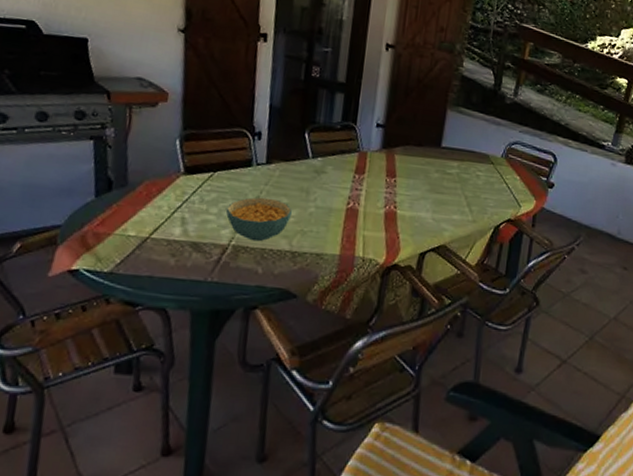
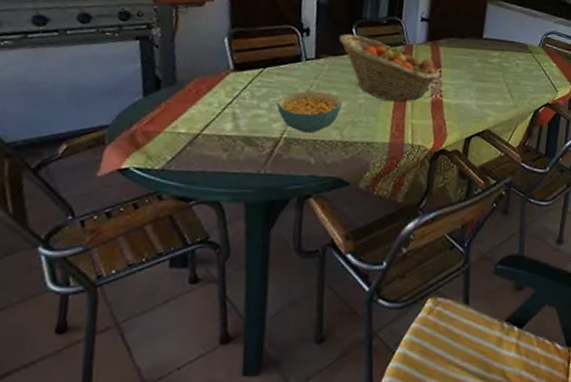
fruit basket: none [291,138,395,212] -> present [340,34,441,102]

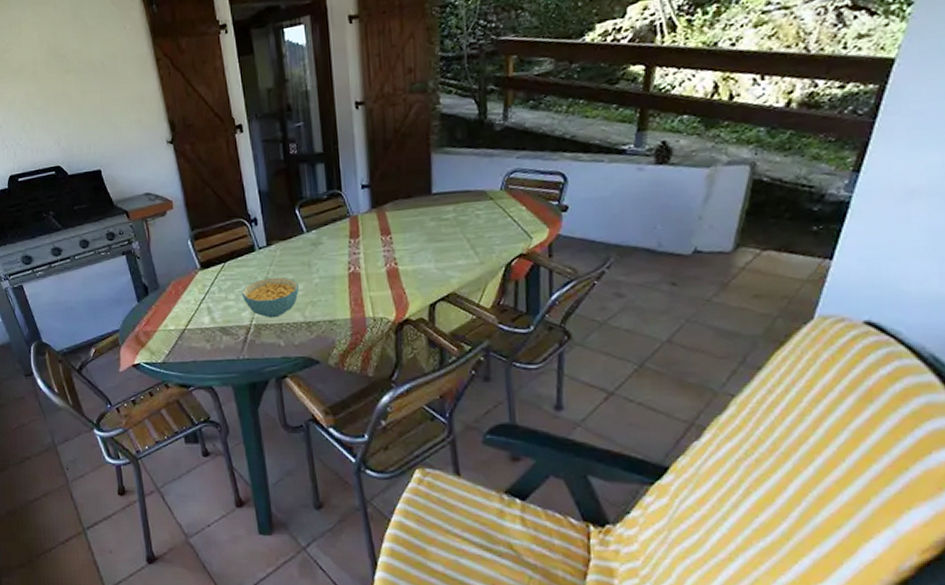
fruit basket: present [340,34,441,102] -> none [285,215,392,277]

